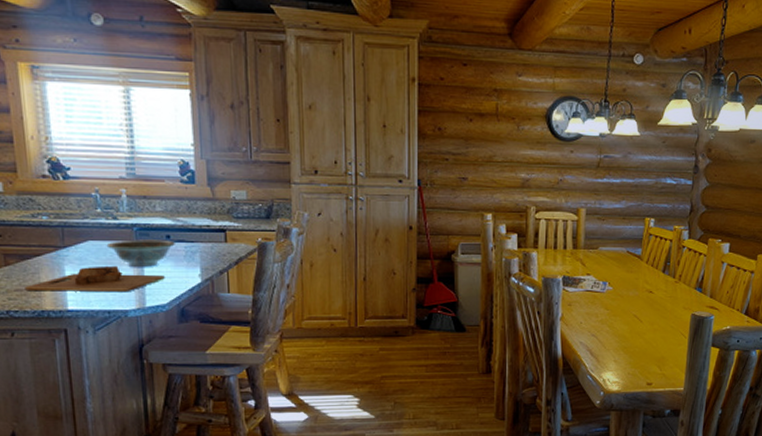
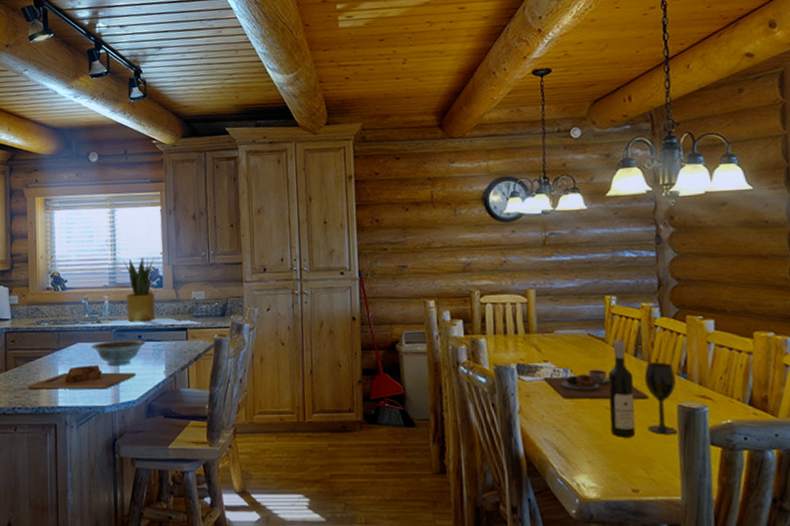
planter: none [144,148,187,221] -> present [123,257,156,322]
place setting: none [585,282,670,309] -> present [544,369,649,400]
bottle: none [636,258,659,341] -> present [607,340,636,437]
wine glass: none [666,277,693,339] -> present [643,361,677,435]

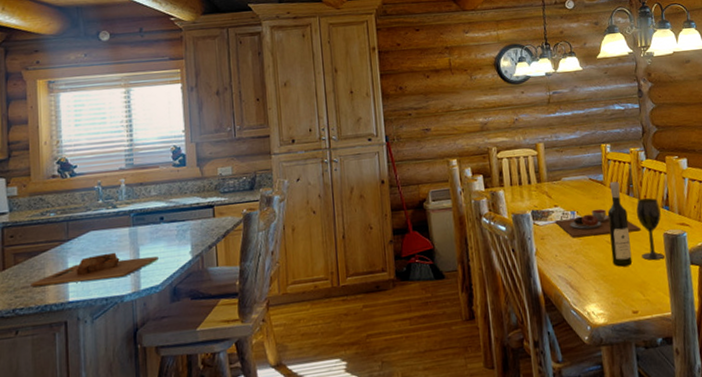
decorative bowl: present [91,339,145,367] -> none [106,221,168,253]
planter: present [123,257,156,322] -> none [141,136,179,204]

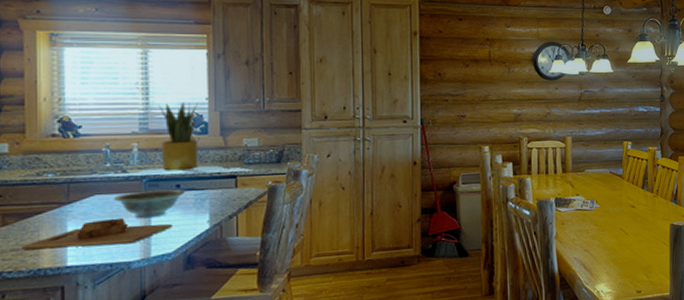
decorative bowl: none [106,221,168,253] -> present [113,189,185,219]
planter: none [141,136,179,204] -> present [158,103,198,171]
place setting: present [555,208,641,238] -> none [576,199,651,225]
bottle: present [607,181,633,267] -> none [623,176,641,252]
wine glass: present [636,198,665,261] -> none [648,192,670,248]

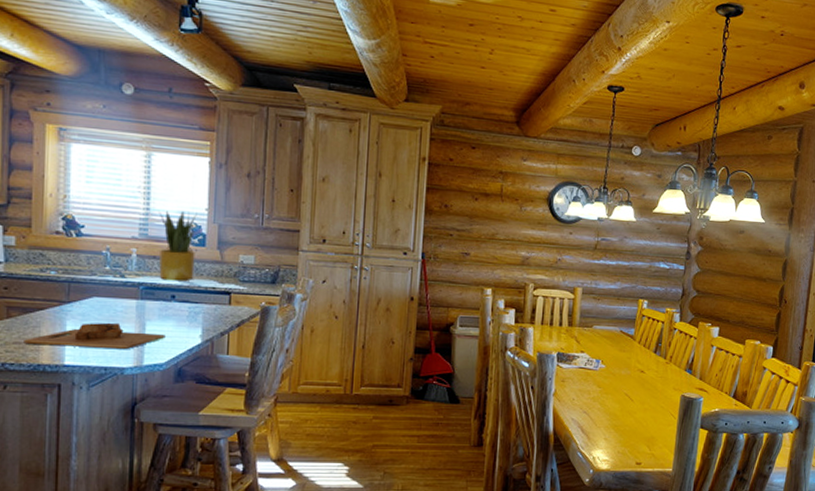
decorative bowl: present [113,189,185,219] -> none [111,297,179,327]

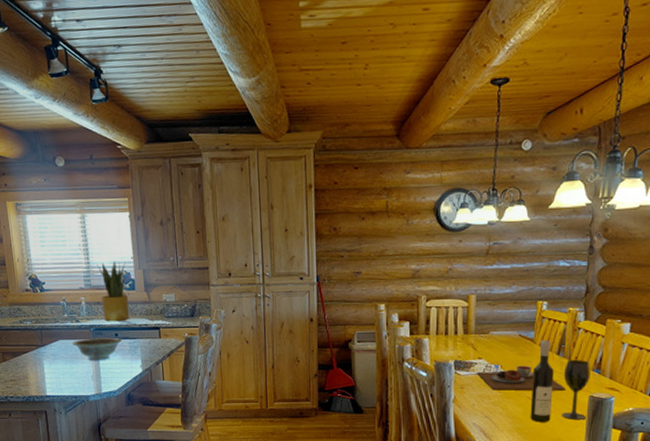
cutting board: present [24,322,166,350] -> none [17,359,115,382]
decorative bowl: none [111,297,179,327] -> present [72,337,122,361]
place setting: none [578,361,660,389] -> present [477,365,565,391]
bottle: none [626,338,651,420] -> present [530,340,554,422]
wine glass: none [656,358,683,419] -> present [562,359,591,421]

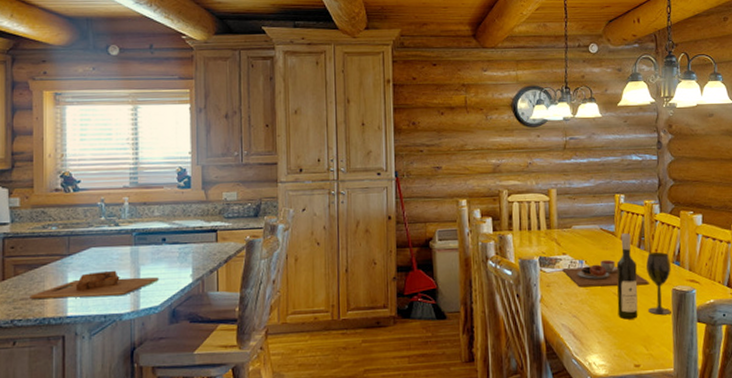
cutting board: none [17,359,115,382] -> present [30,270,159,299]
decorative bowl: present [72,337,122,361] -> none [107,242,170,272]
planter: present [96,262,130,322] -> none [146,157,182,225]

